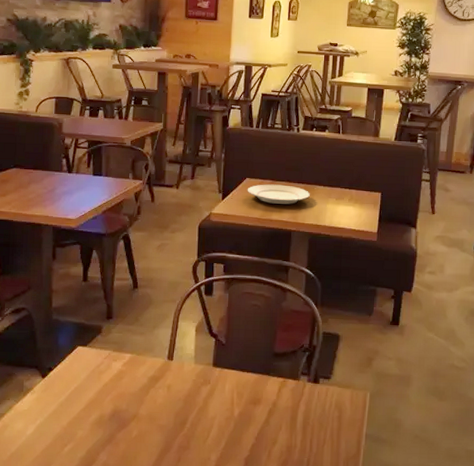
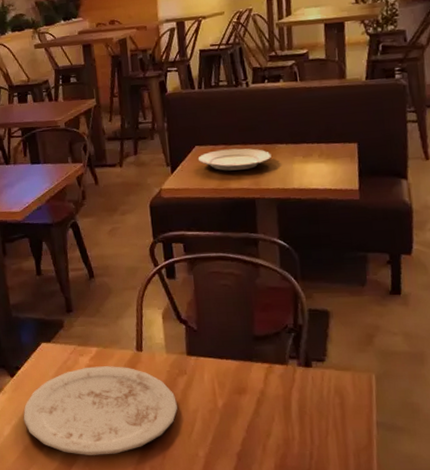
plate: none [48,372,198,457] -> present [23,366,178,455]

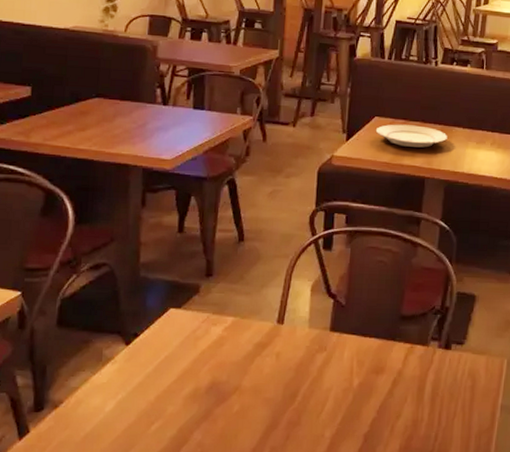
plate: present [23,366,178,455] -> none [132,338,311,435]

